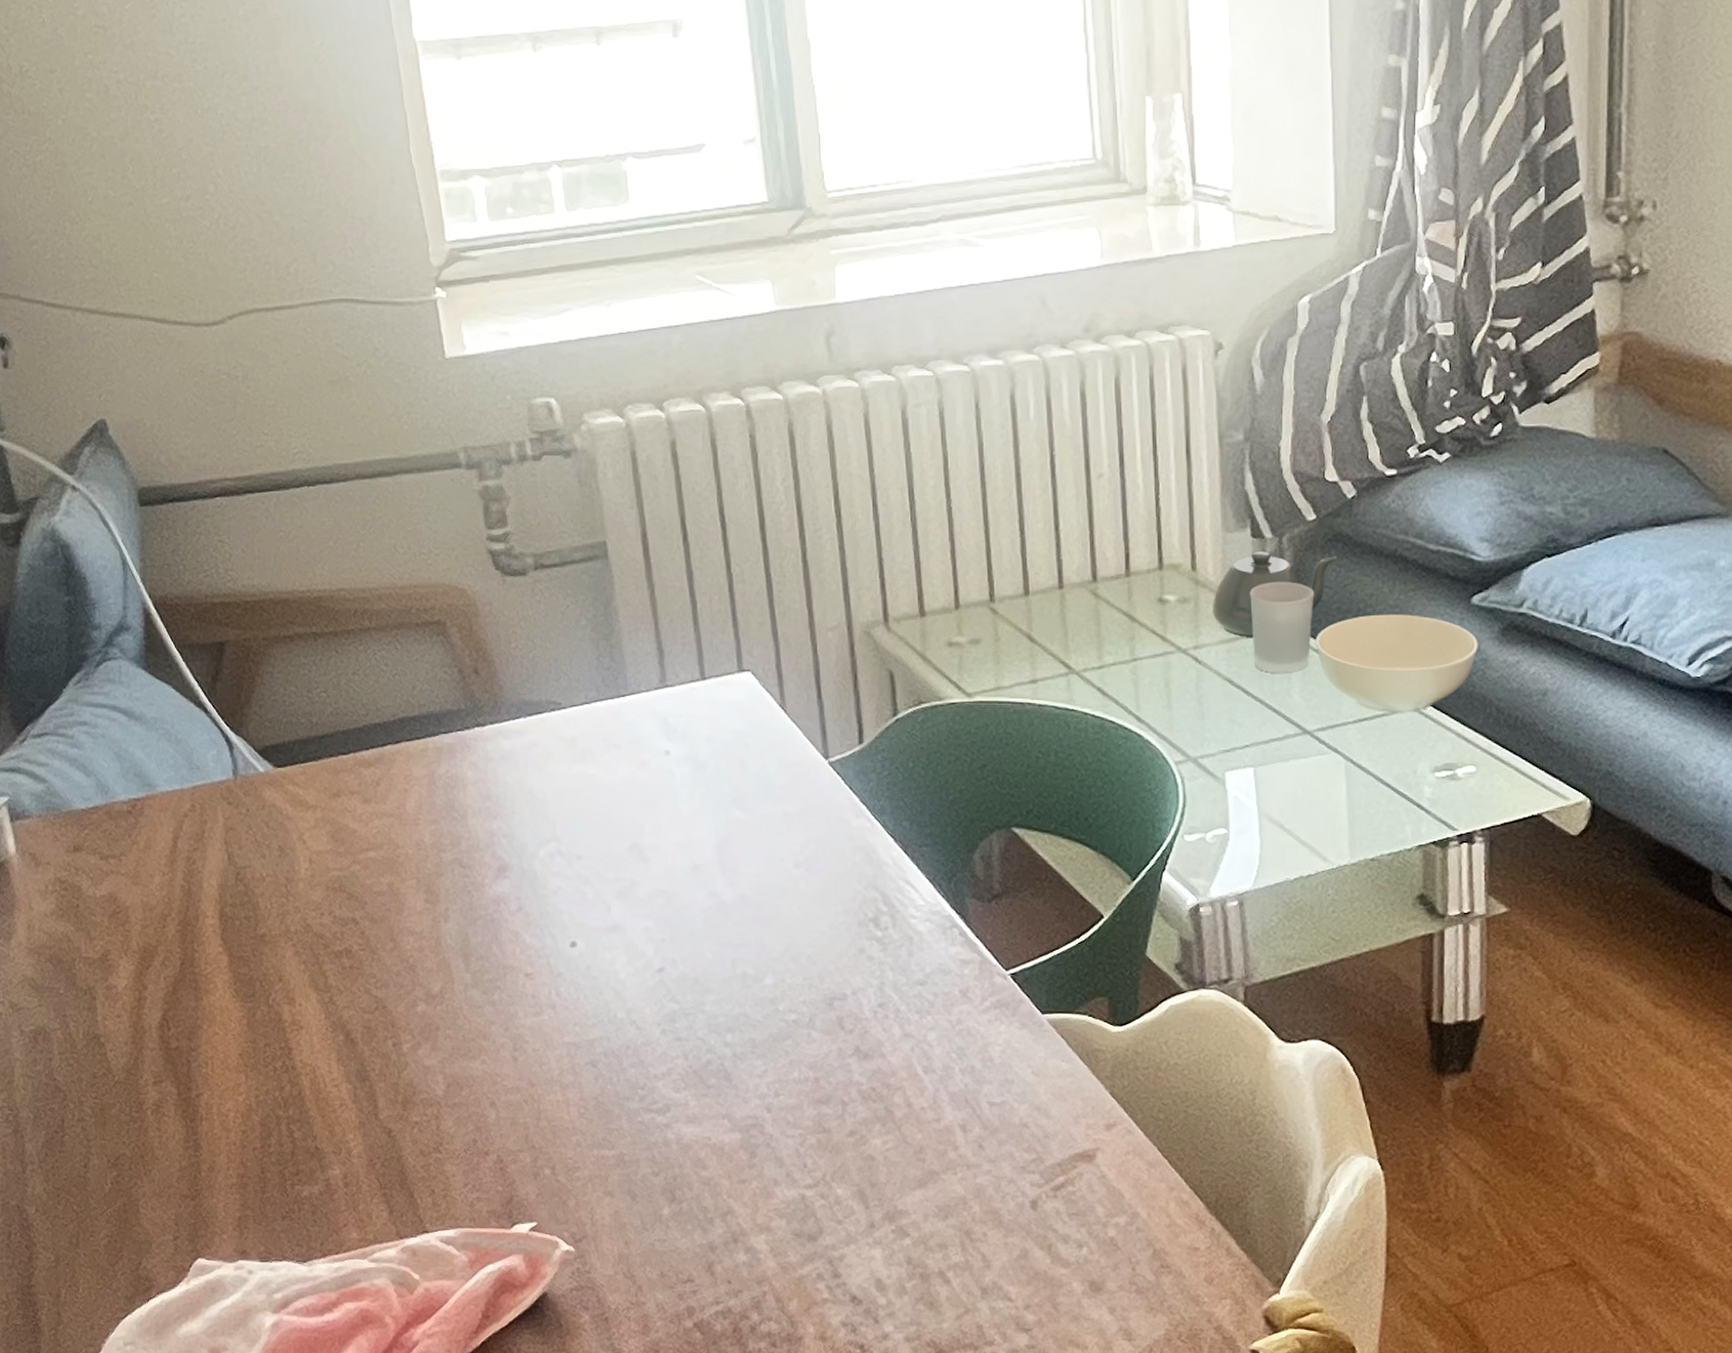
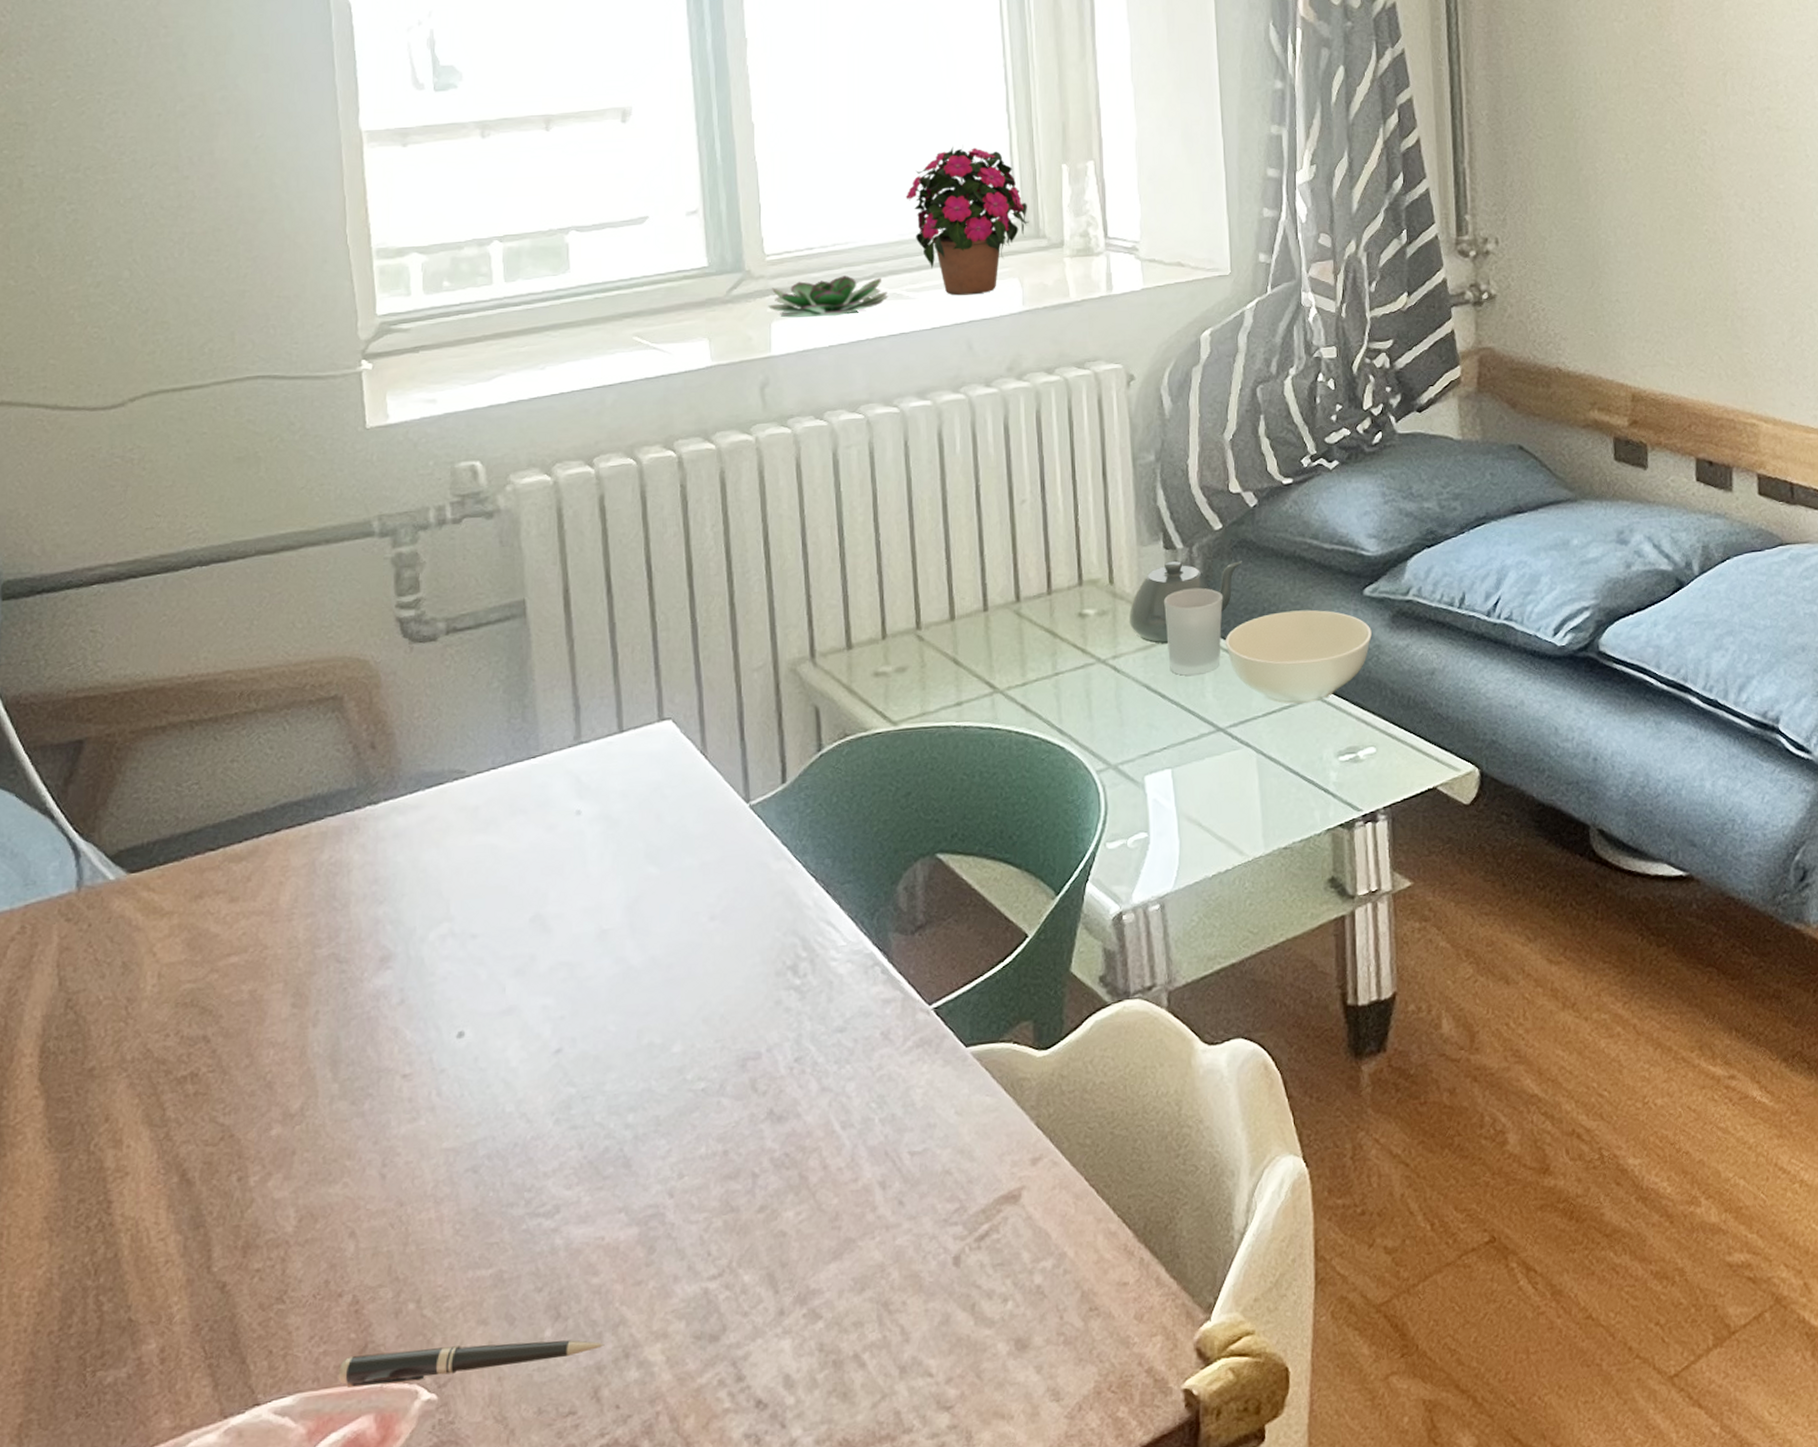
pen: none [490,1205,716,1234] -> present [338,1340,605,1389]
succulent plant: none [831,217,957,263] -> present [768,275,889,318]
potted flower: none [973,72,1109,245] -> present [906,146,1030,296]

